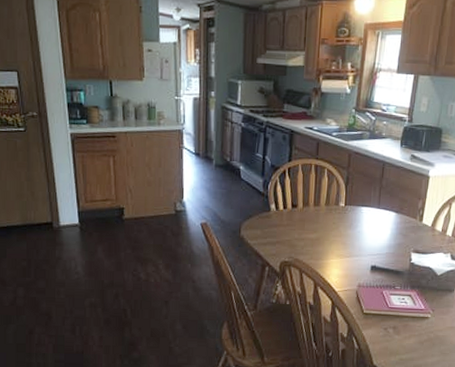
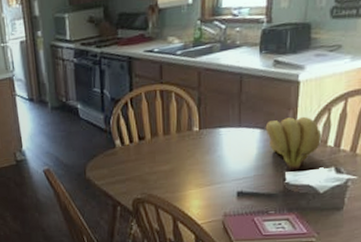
banana bunch: none [399,206,443,252] -> present [265,116,322,170]

